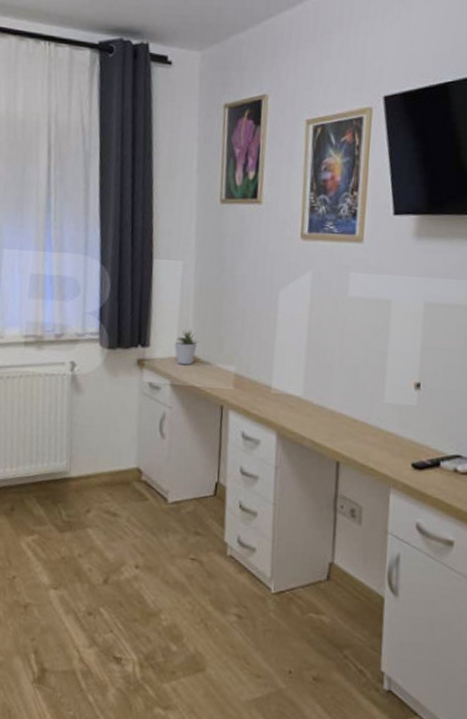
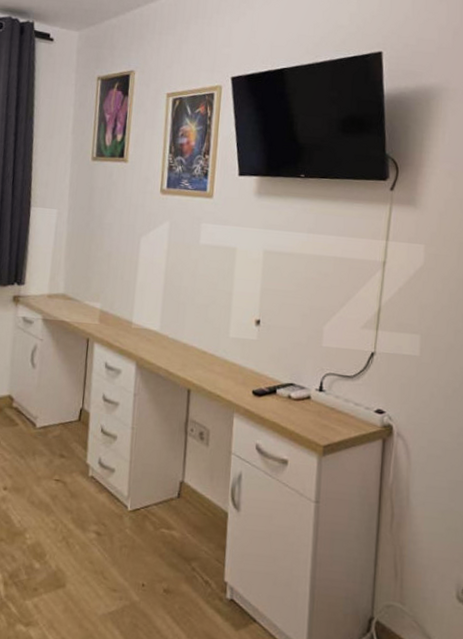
potted plant: present [174,329,199,366] -> none [47,269,69,302]

